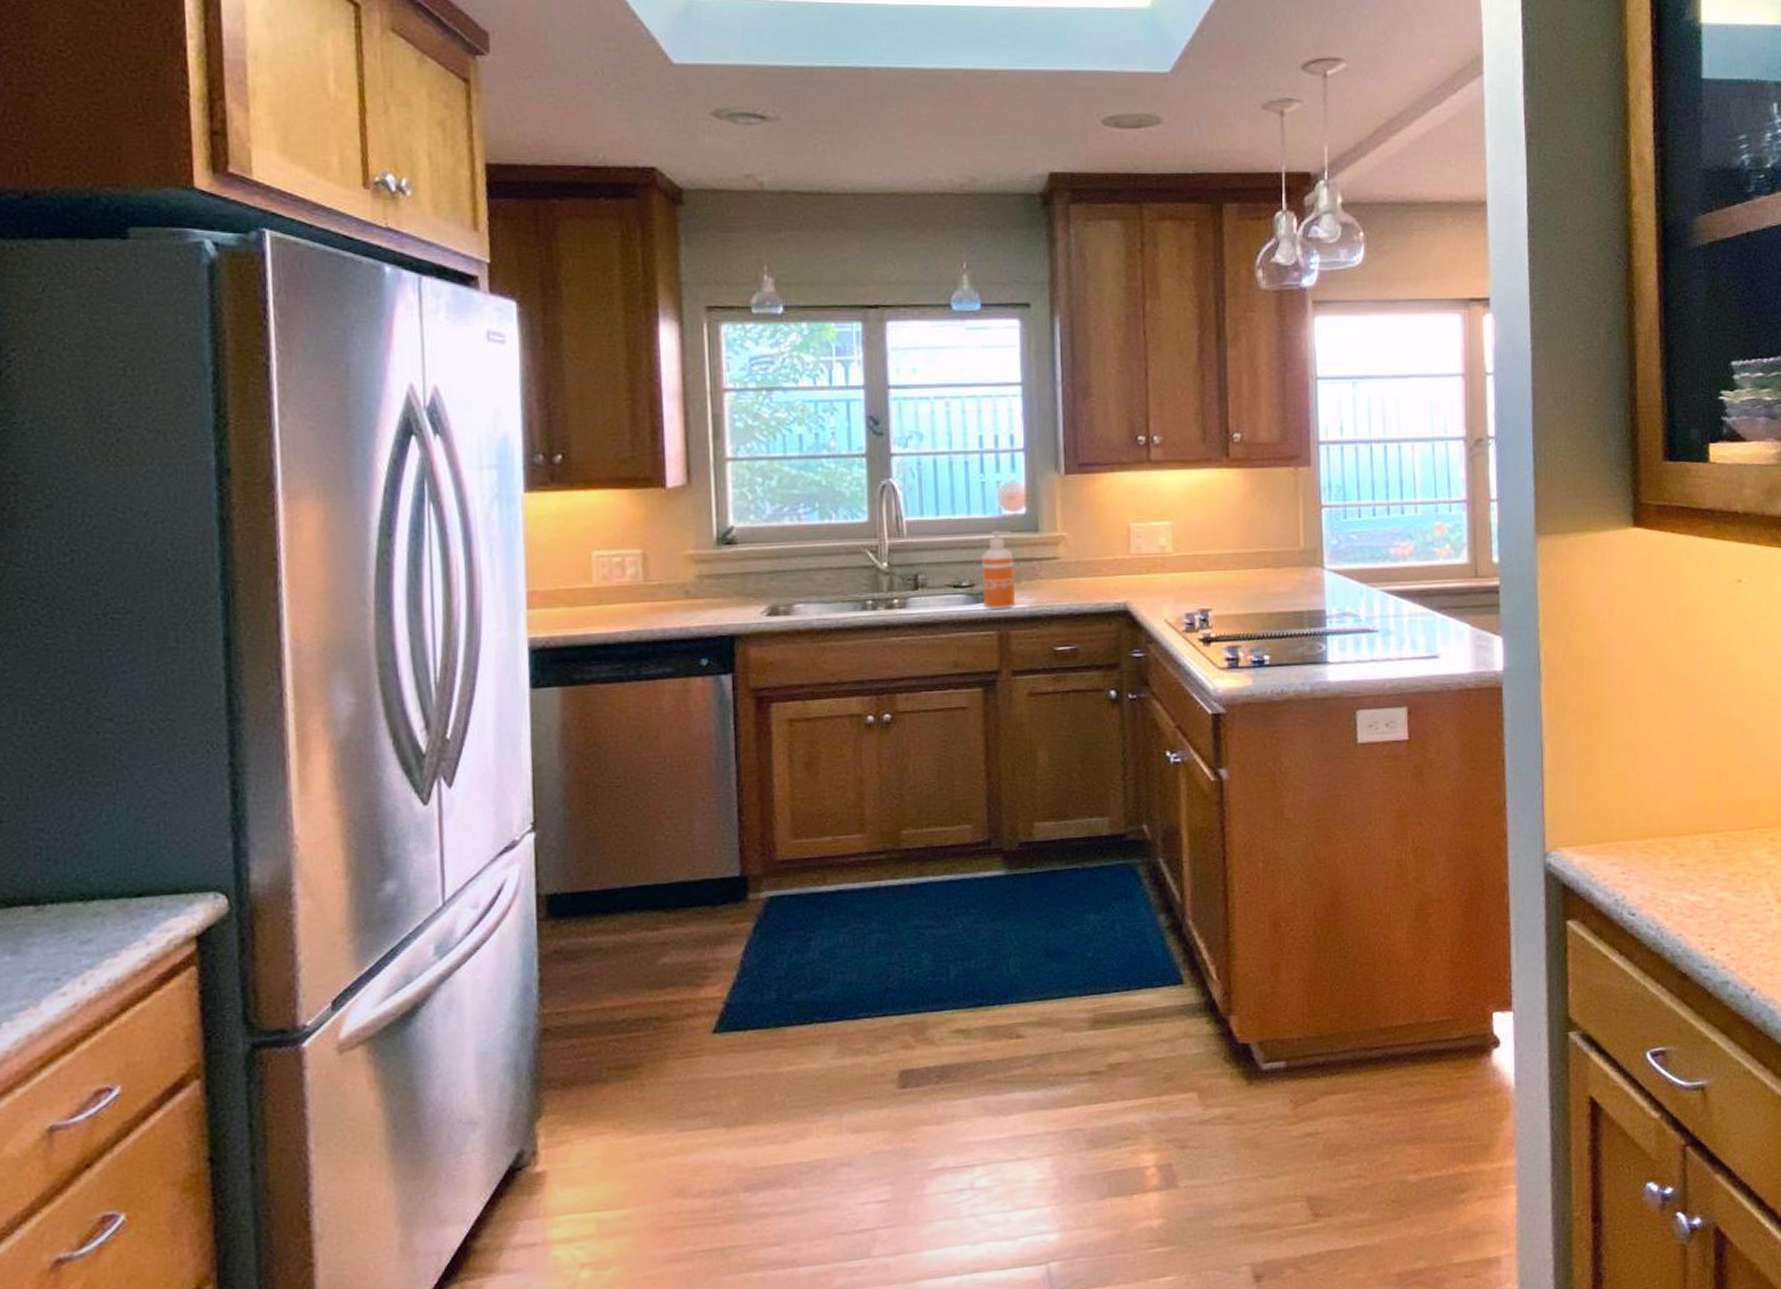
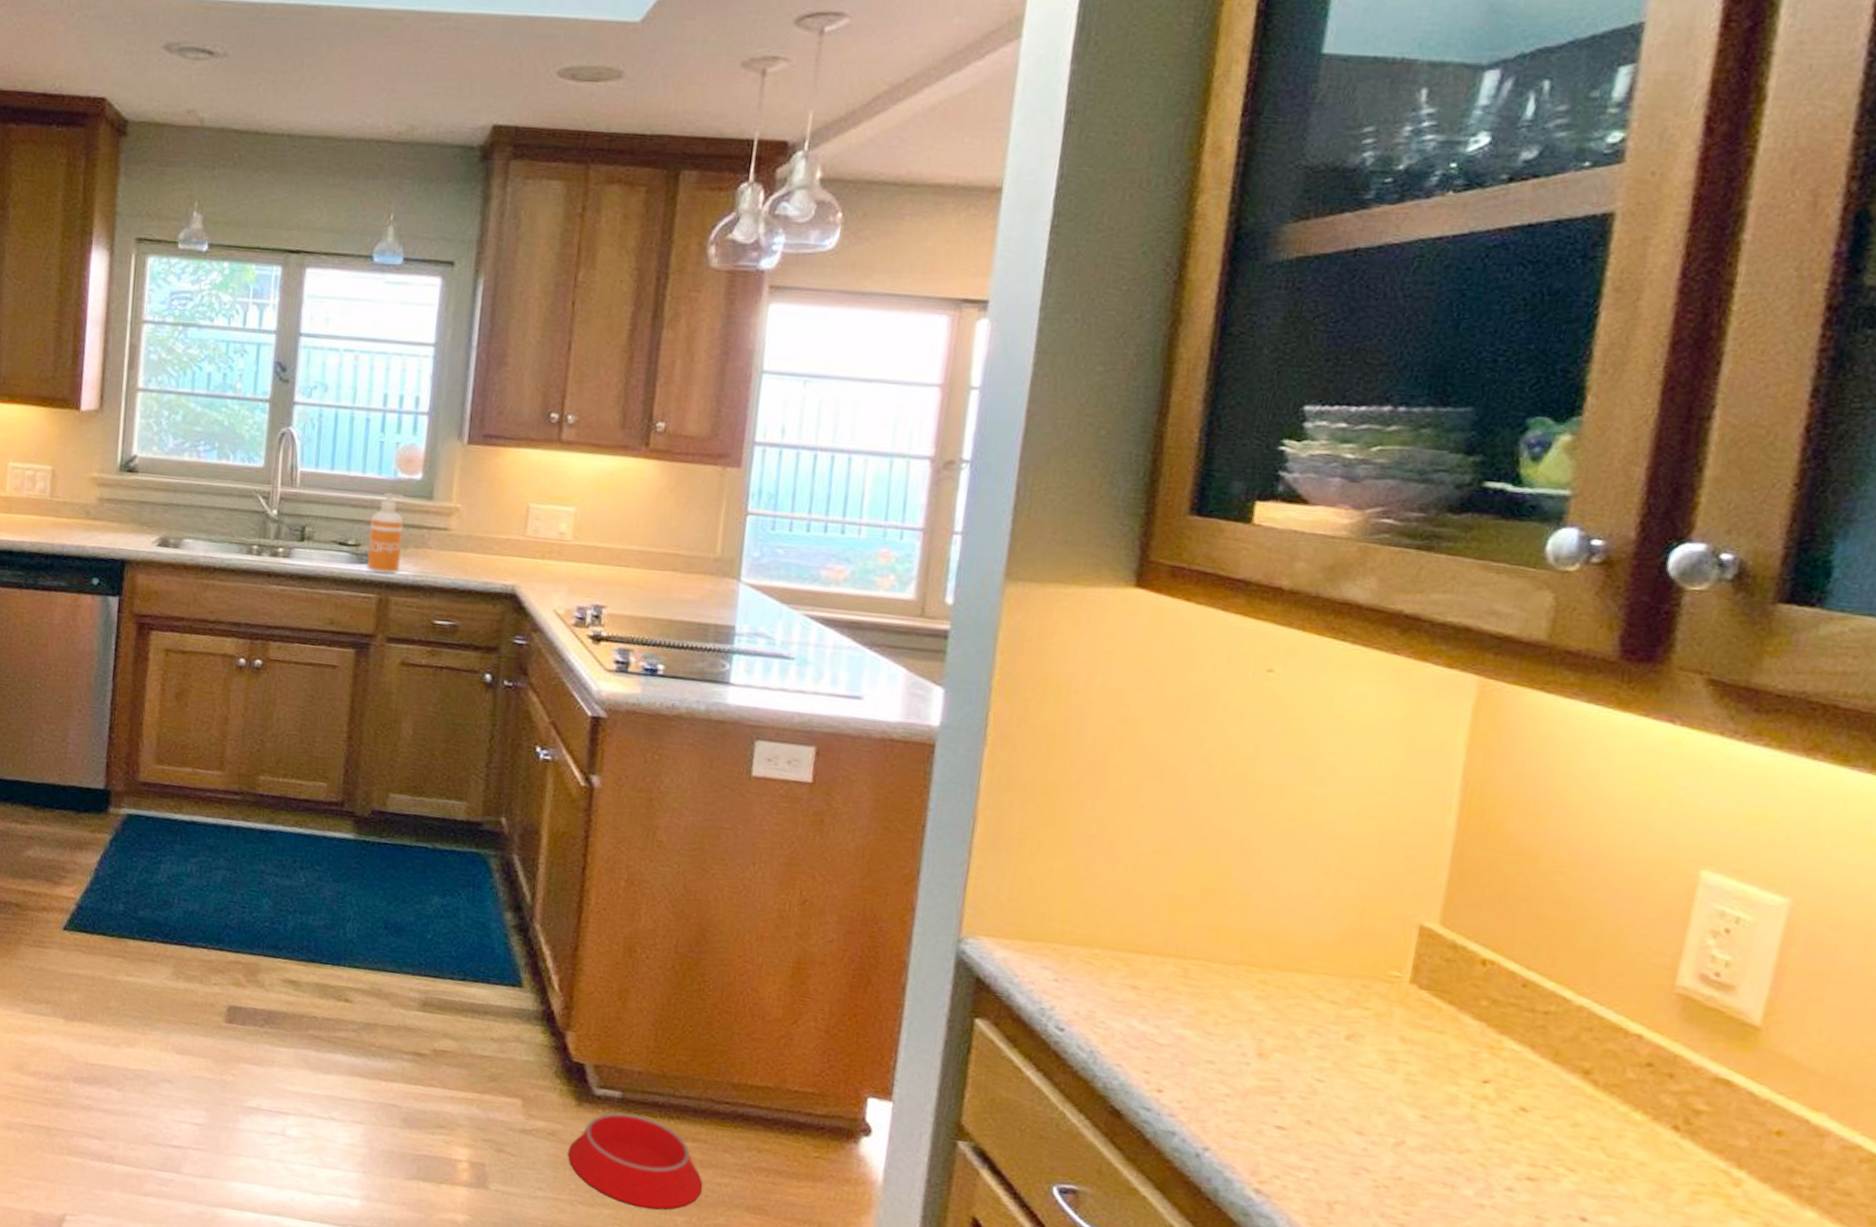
pet bowl: none [1246,1079,1368,1167] -> present [568,1112,703,1210]

